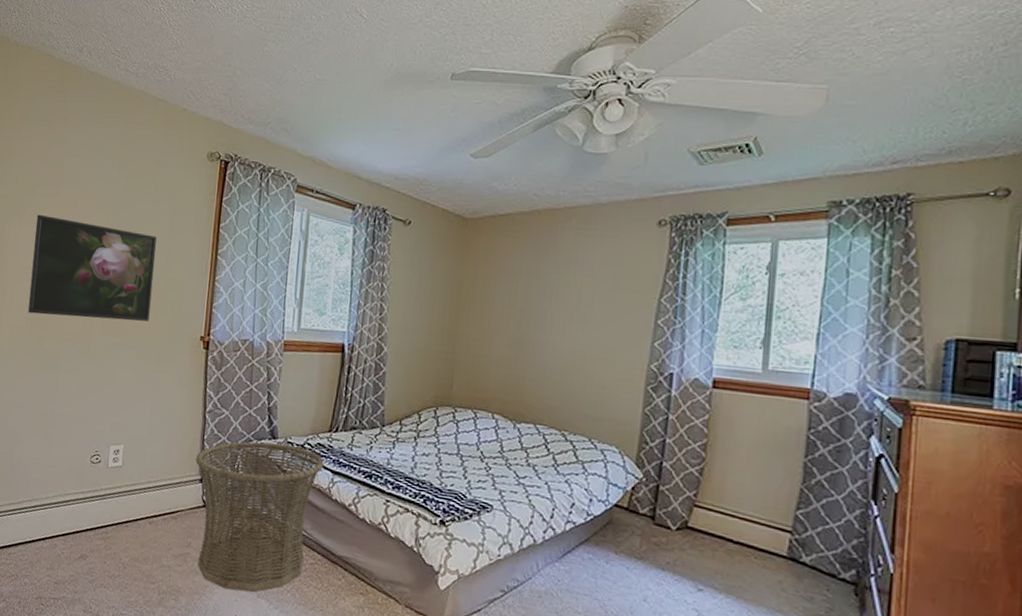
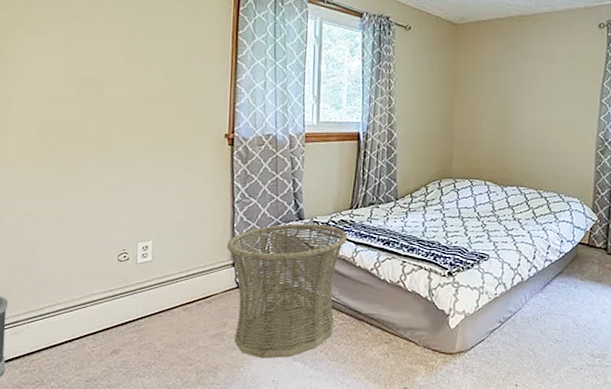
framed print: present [27,214,157,322] -> none [37,24,176,124]

